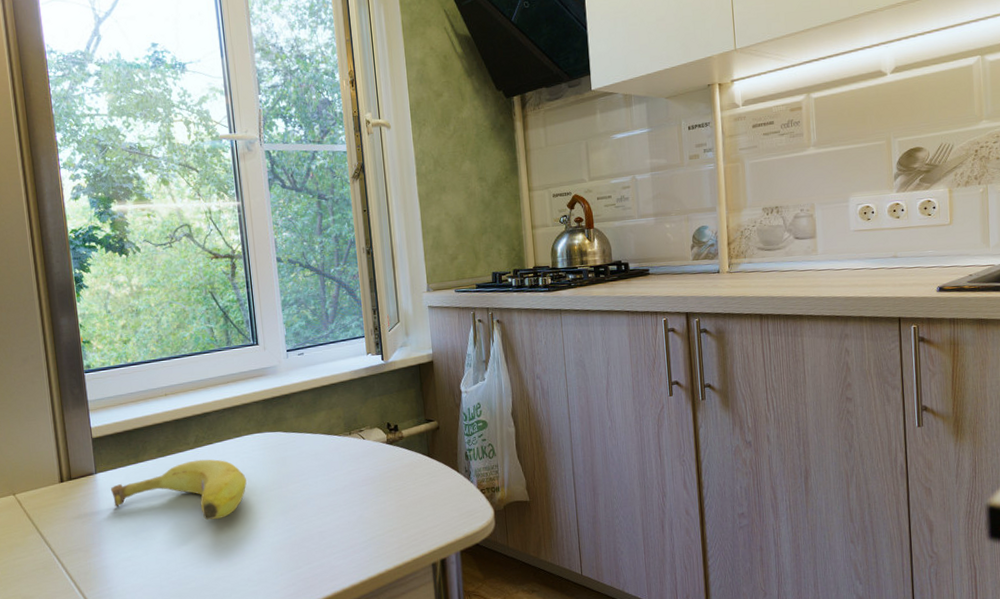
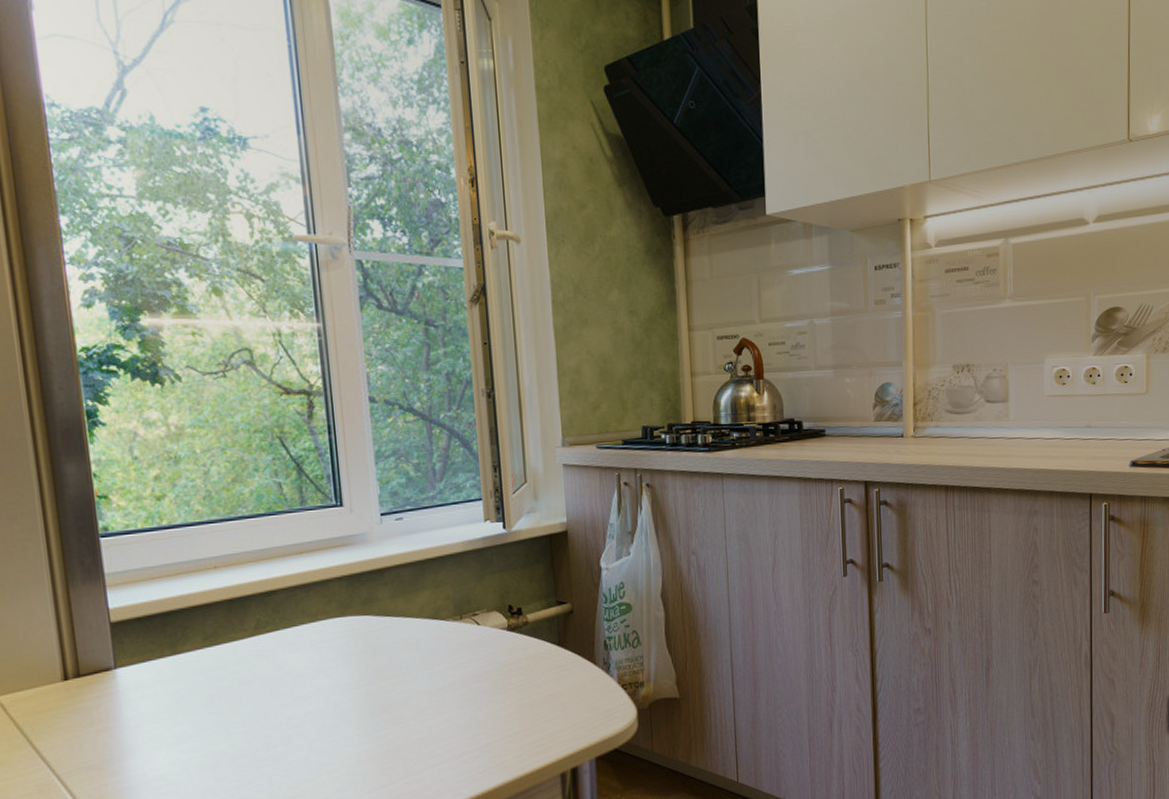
fruit: present [110,459,247,520] -> none [136,649,325,726]

